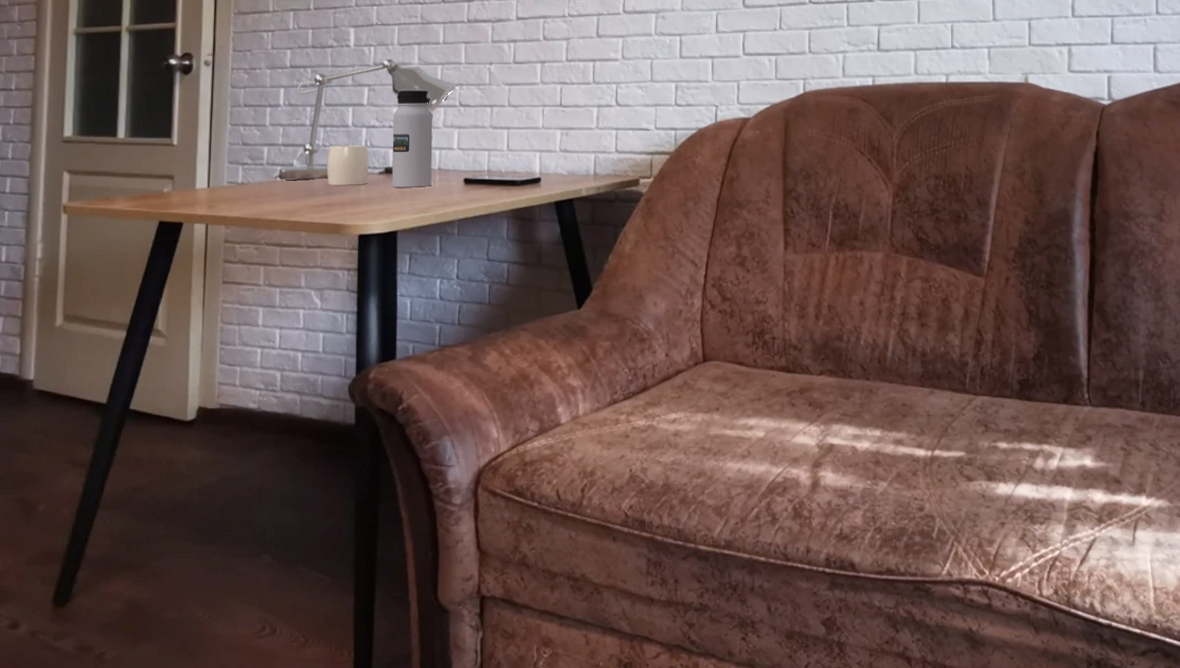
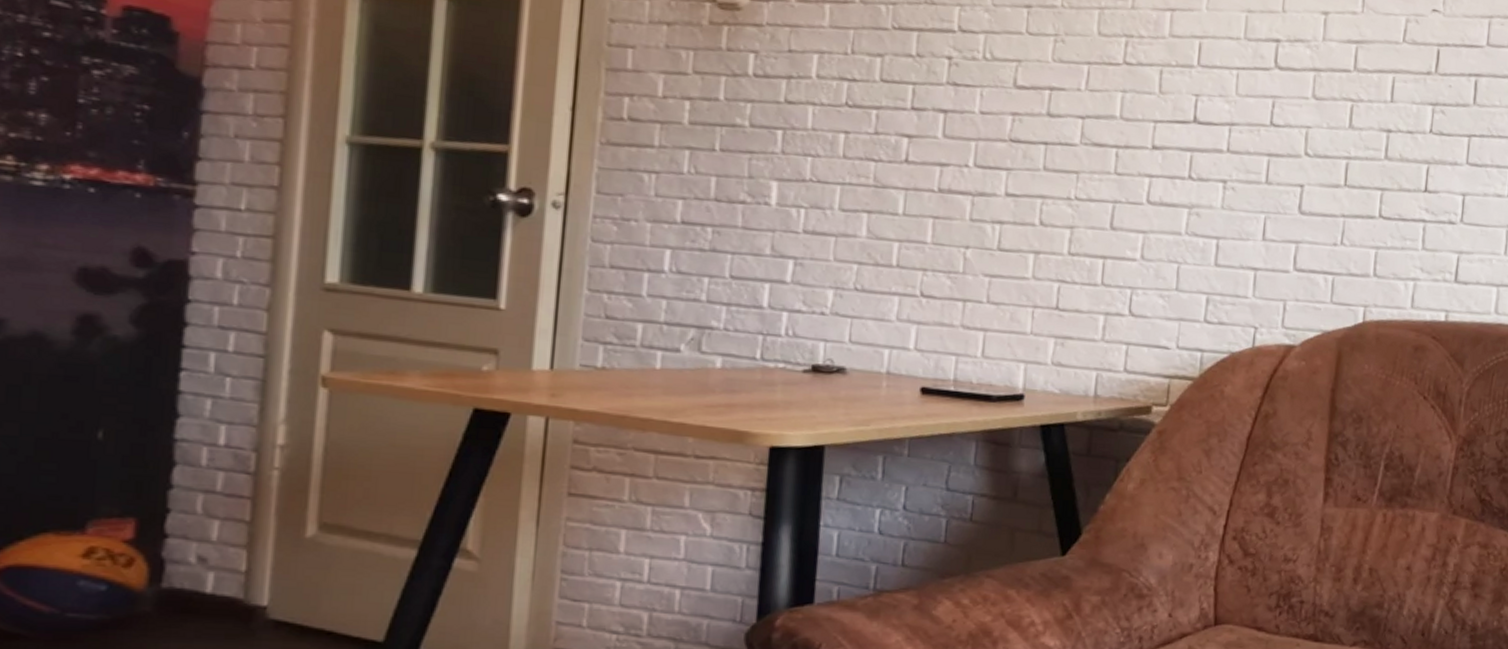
desk lamp: present [273,58,457,181] -> none [649,226,919,373]
mug: present [326,145,369,186] -> none [728,329,791,385]
water bottle: present [392,89,433,187] -> none [821,269,884,394]

